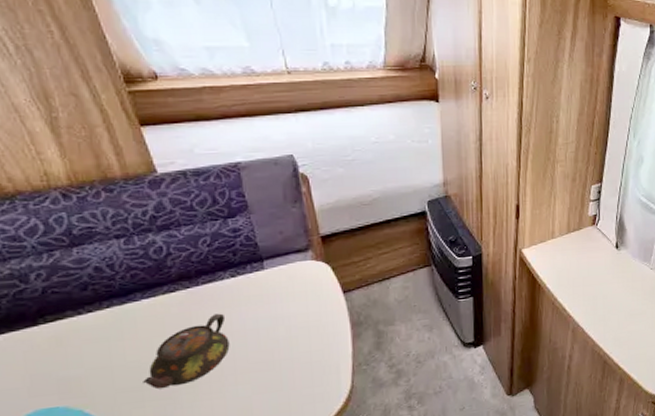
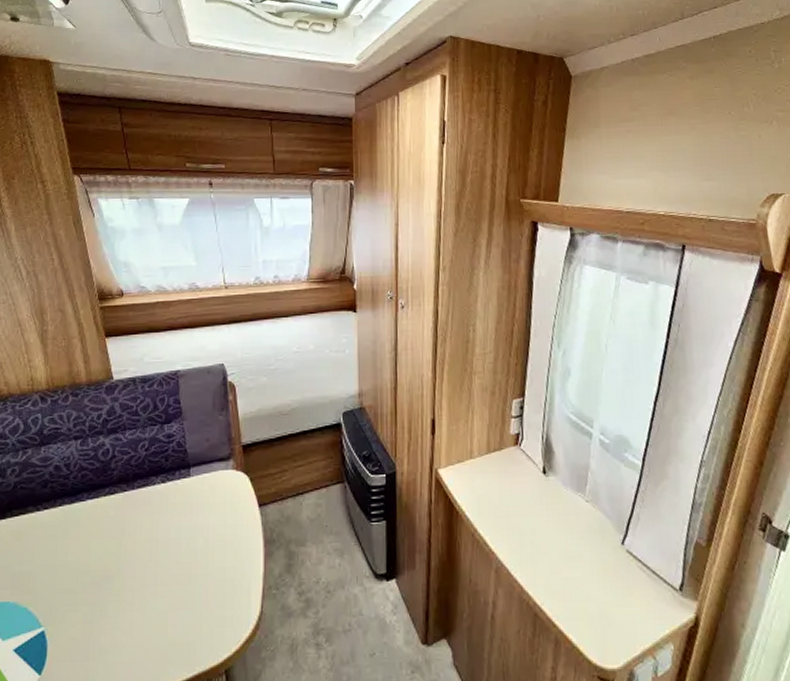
teapot: present [143,313,230,390] -> none [78,519,154,594]

